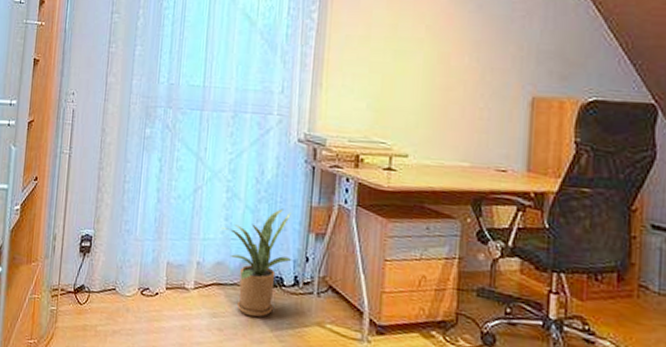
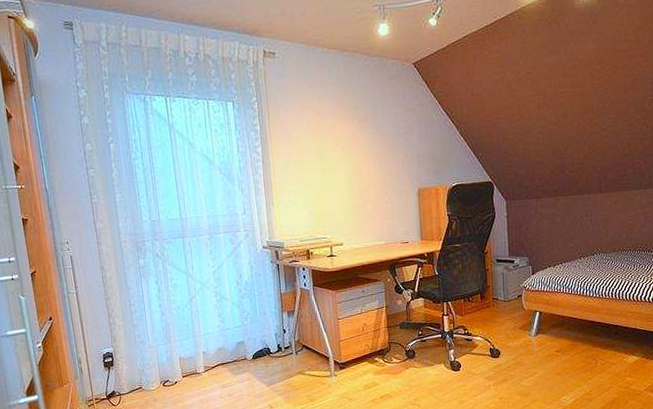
house plant: present [221,208,292,318] -> none [217,299,274,381]

